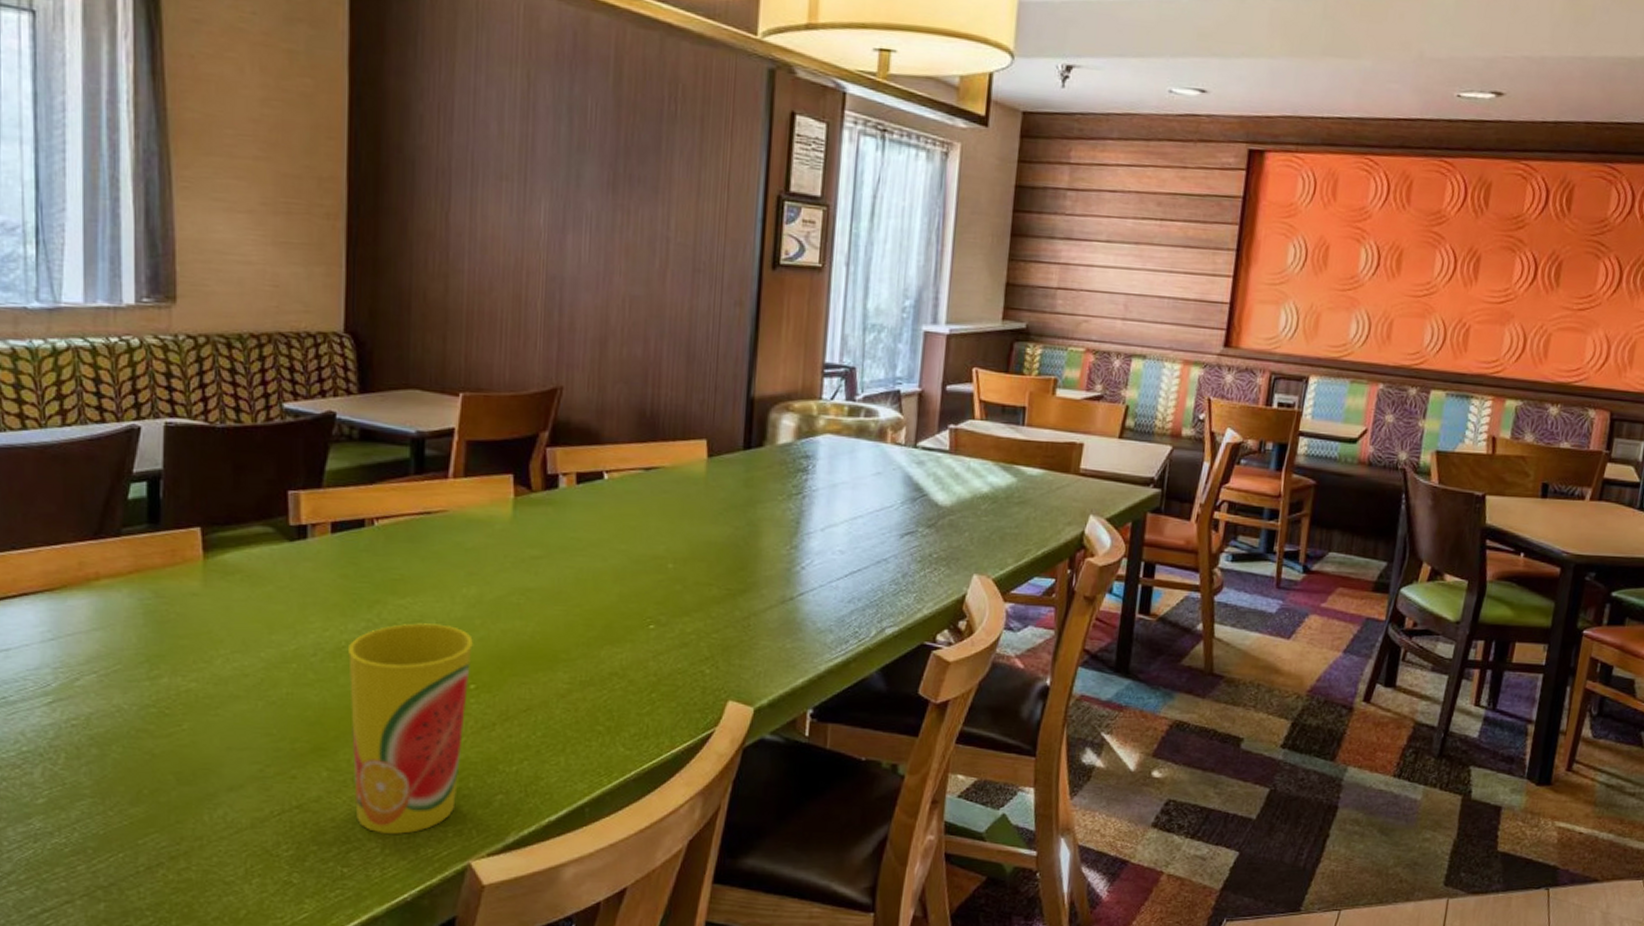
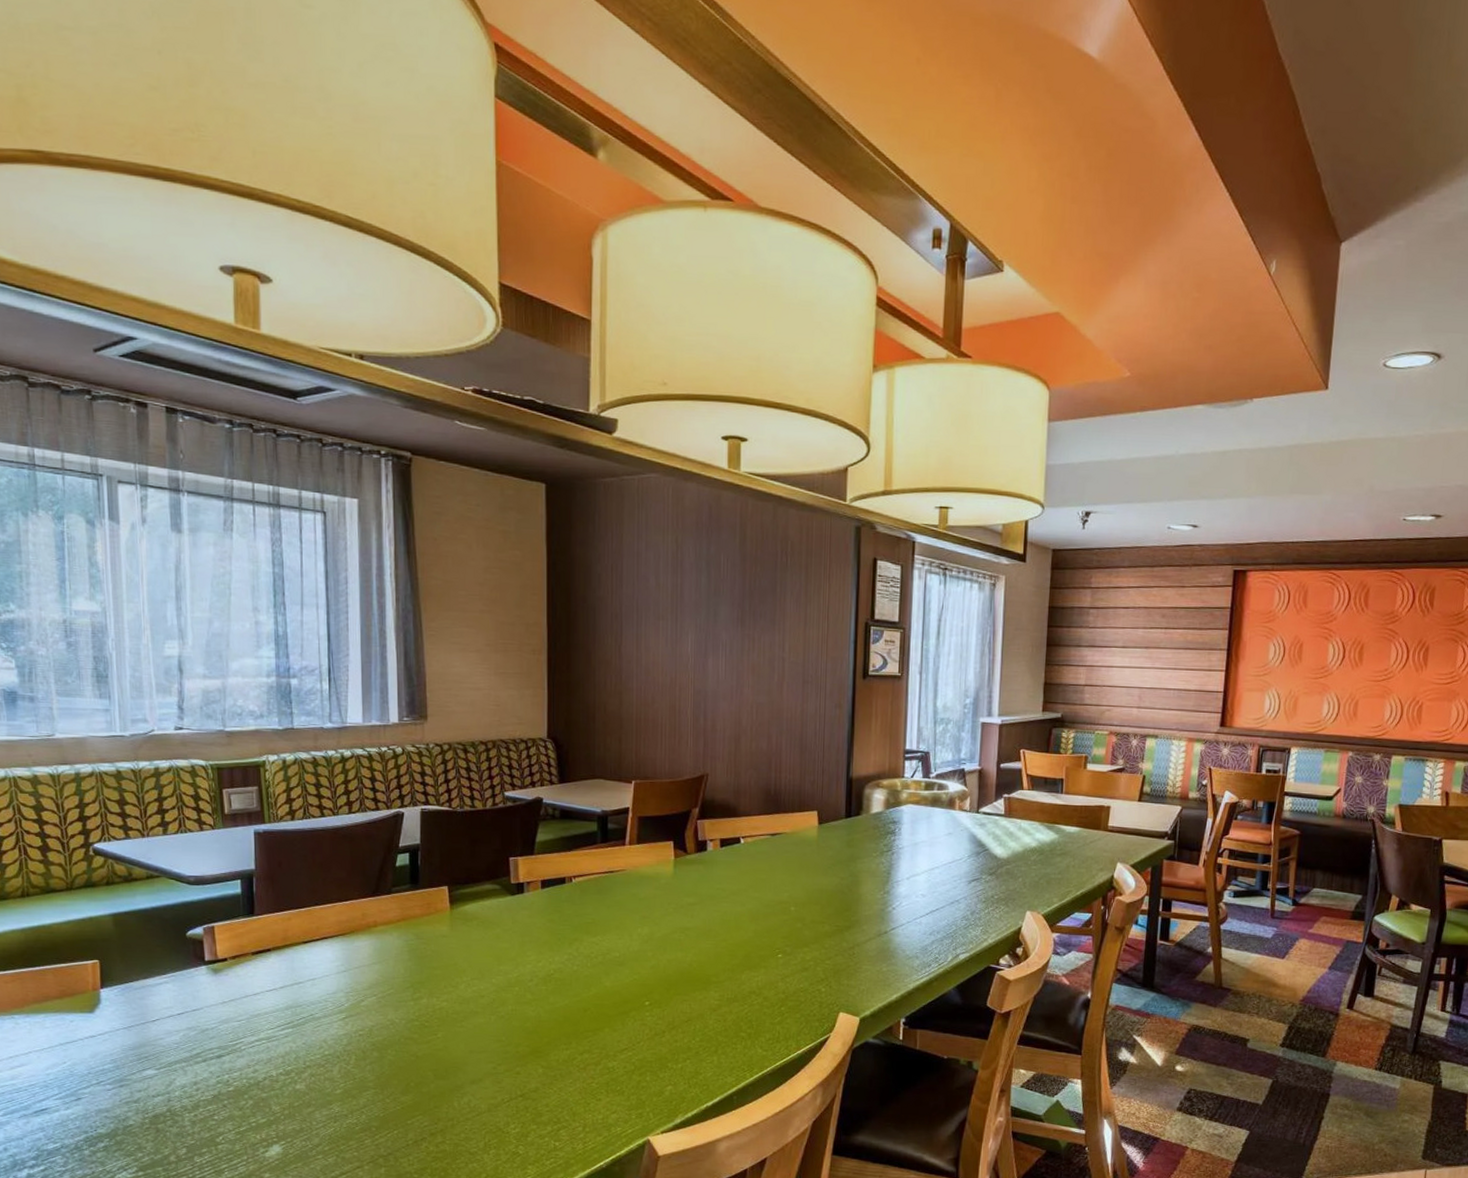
cup: present [348,623,473,834] -> none [556,955,647,1116]

